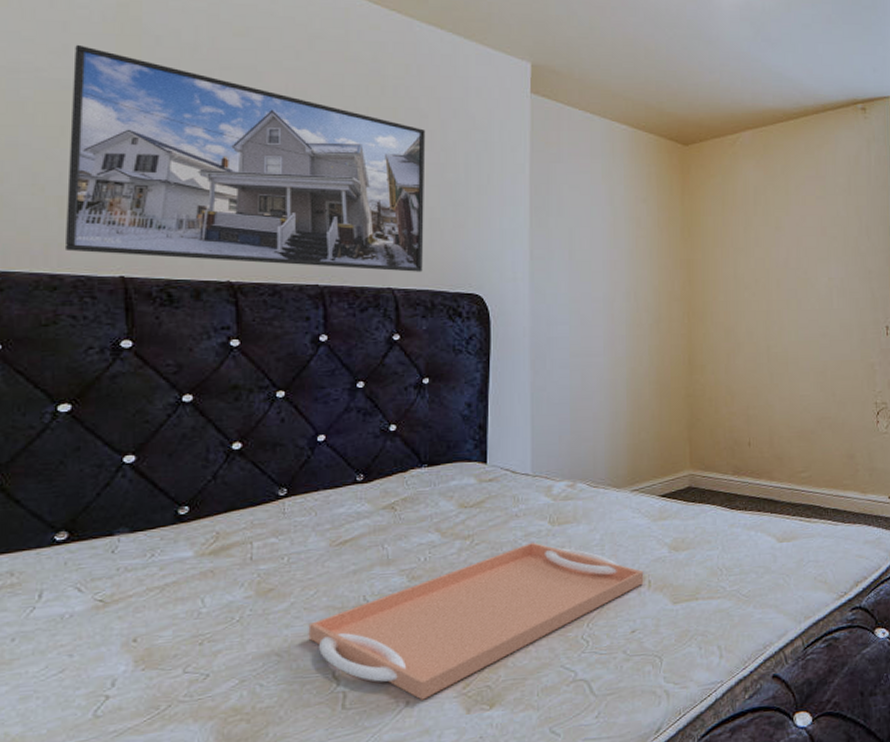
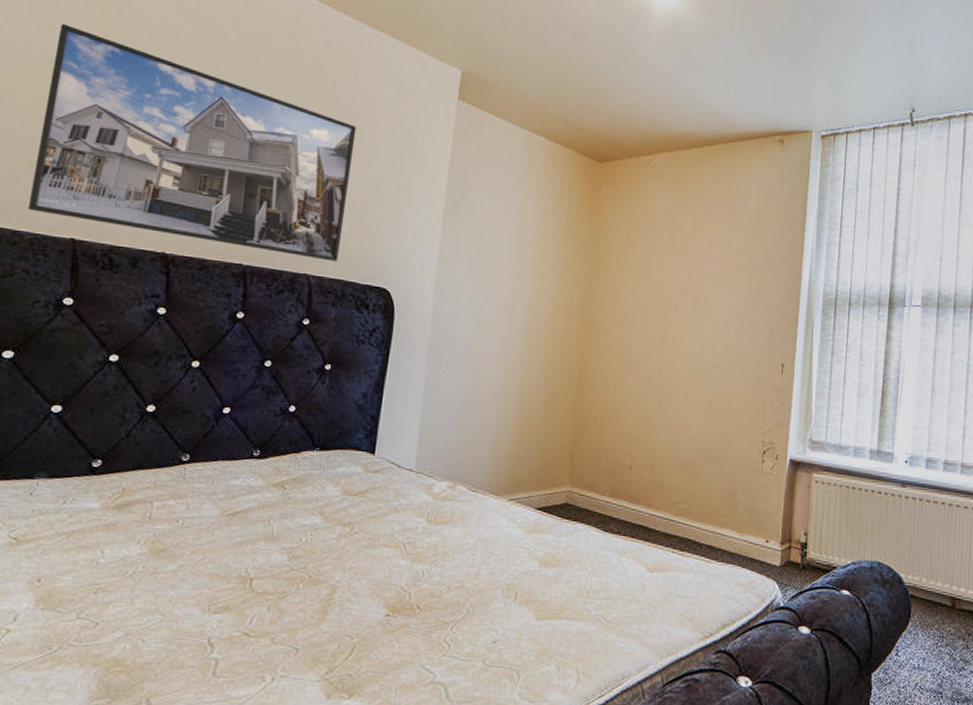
serving tray: present [308,542,644,700] -> none [191,537,512,679]

